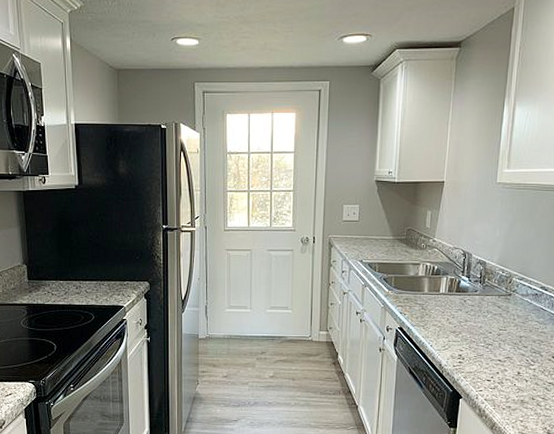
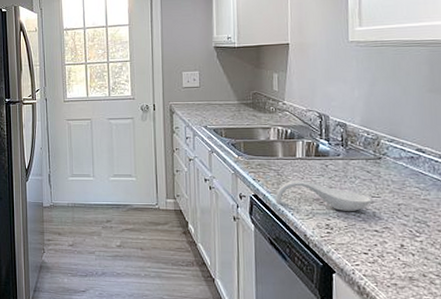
spoon rest: none [418,314,499,343] -> present [276,181,372,211]

